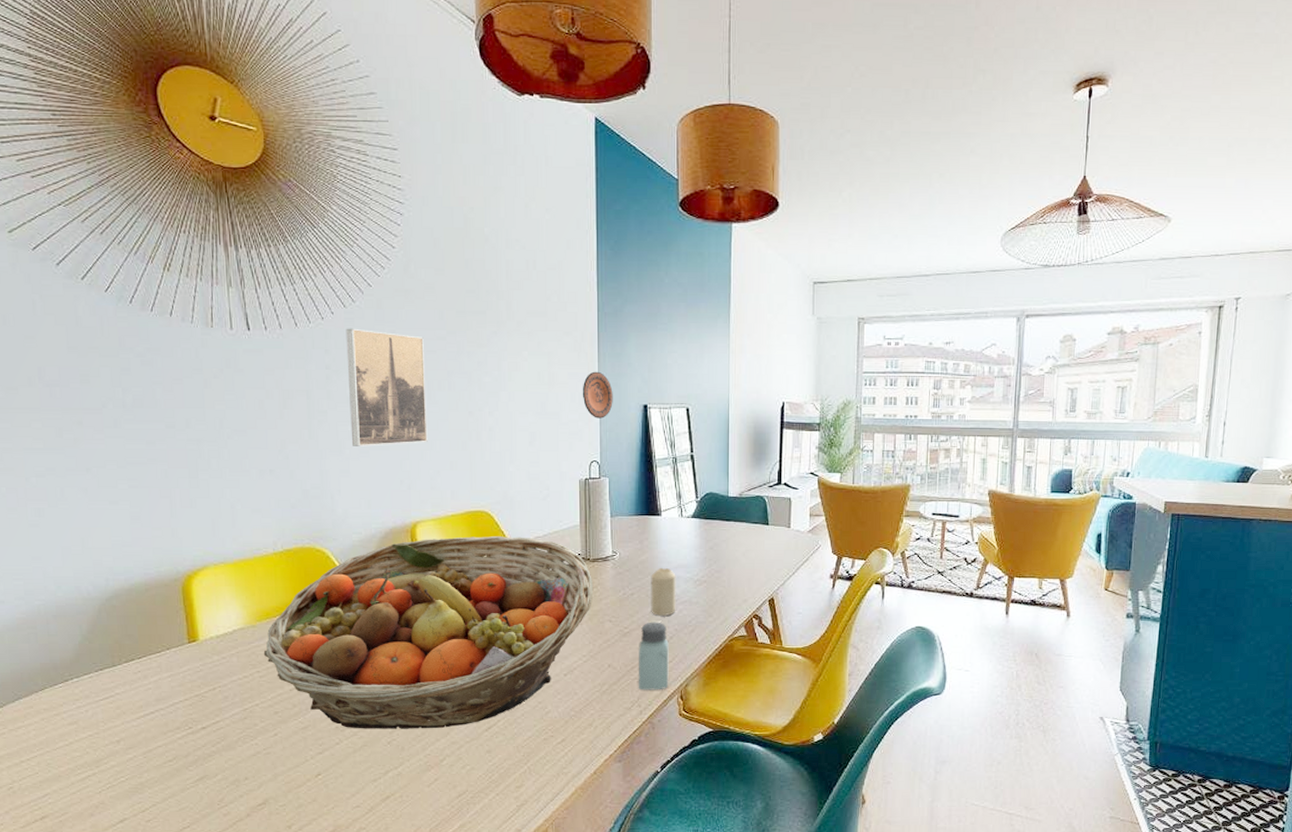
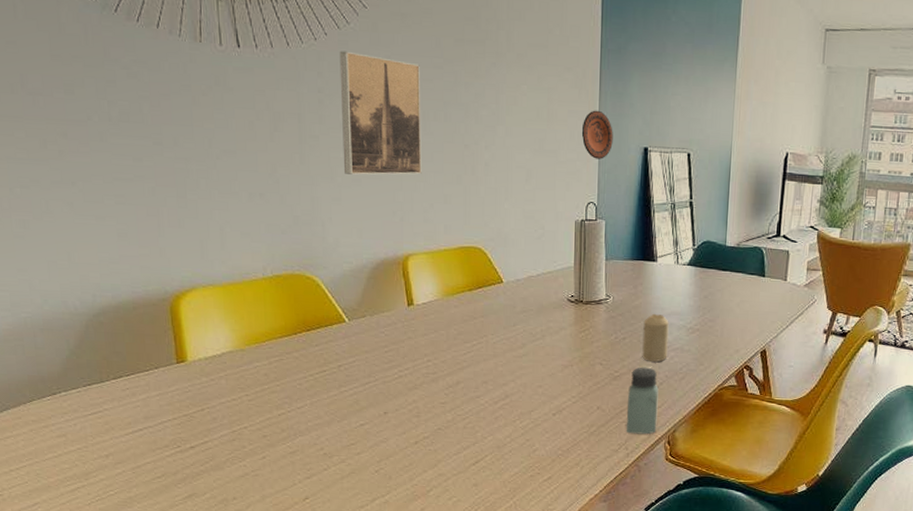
fruit basket: present [263,535,594,729] -> none [252,272,586,460]

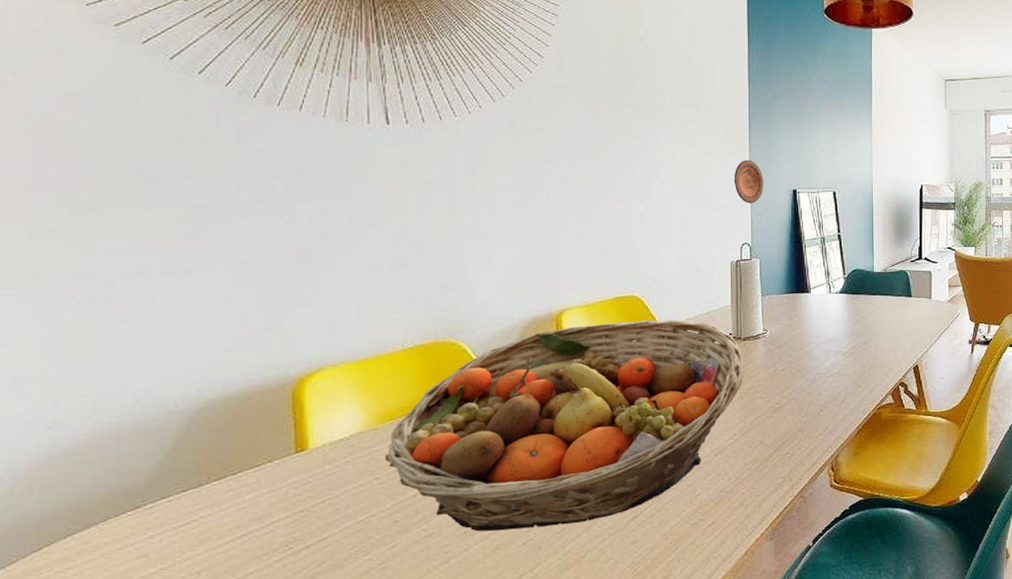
fruit basket: none [252,272,586,460] -> present [384,319,745,532]
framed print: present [339,51,422,175] -> none [494,121,577,237]
saltshaker: present [626,367,659,434] -> none [789,395,820,465]
candle: present [642,313,669,362] -> none [801,342,826,390]

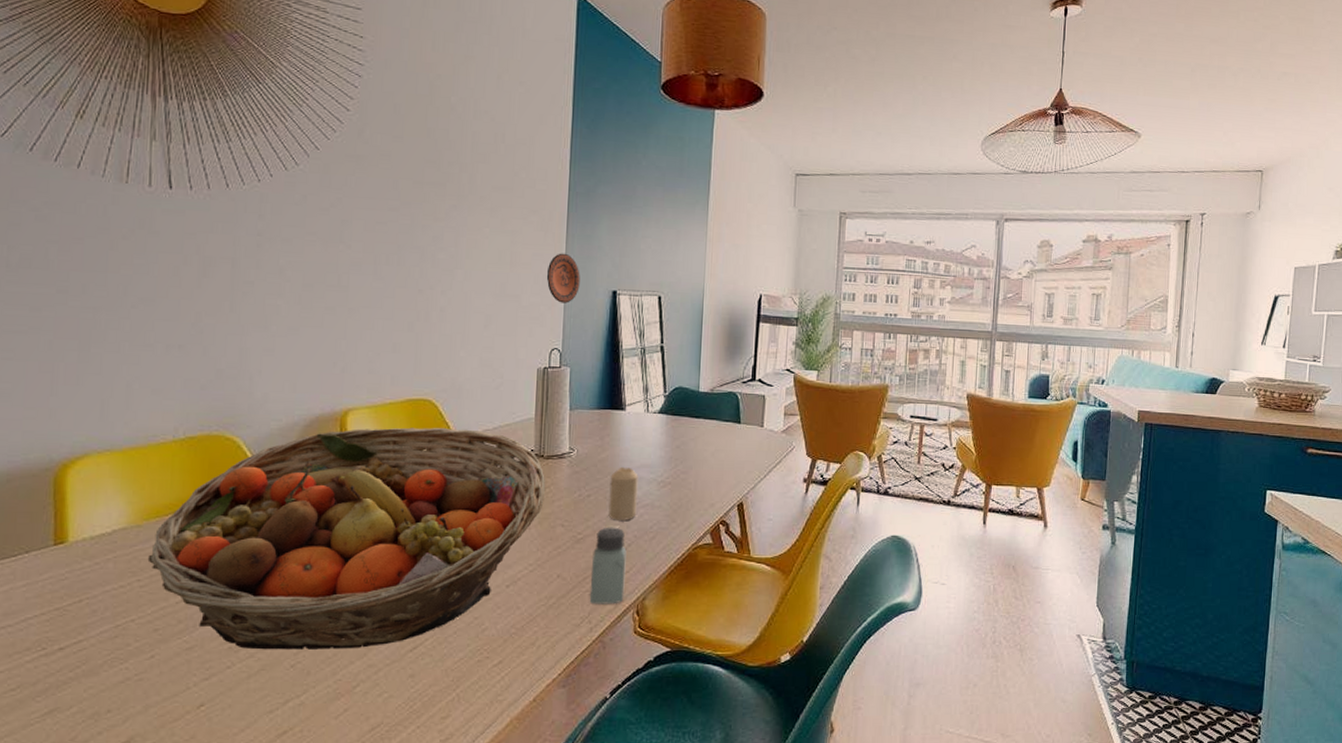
saltshaker: none [789,395,820,465] -> present [589,527,627,604]
candle: none [801,342,826,390] -> present [608,466,638,520]

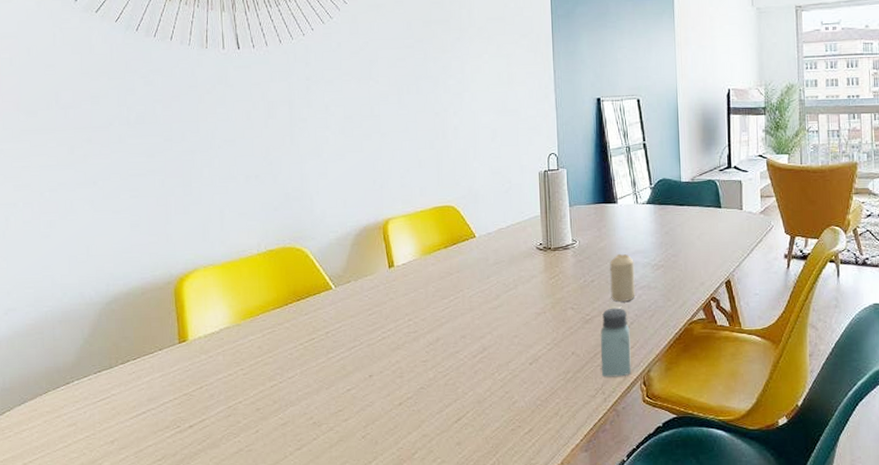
fruit basket: present [147,427,546,650] -> none [247,229,556,424]
decorative plate: present [546,253,580,303] -> none [539,69,568,113]

